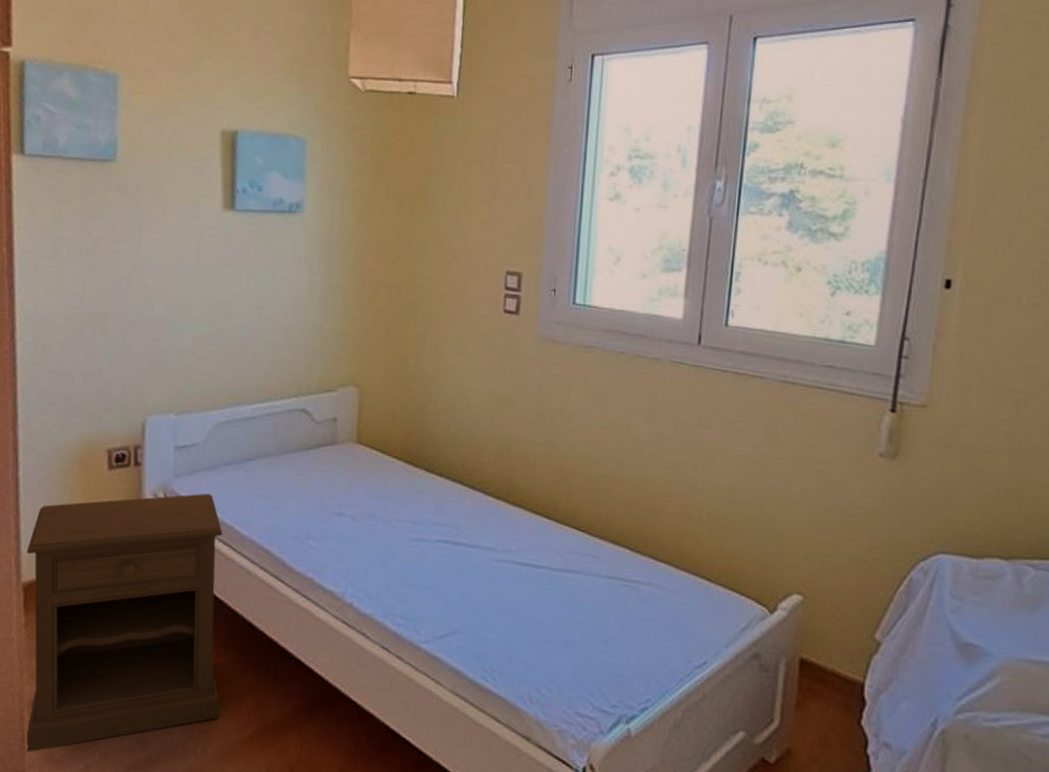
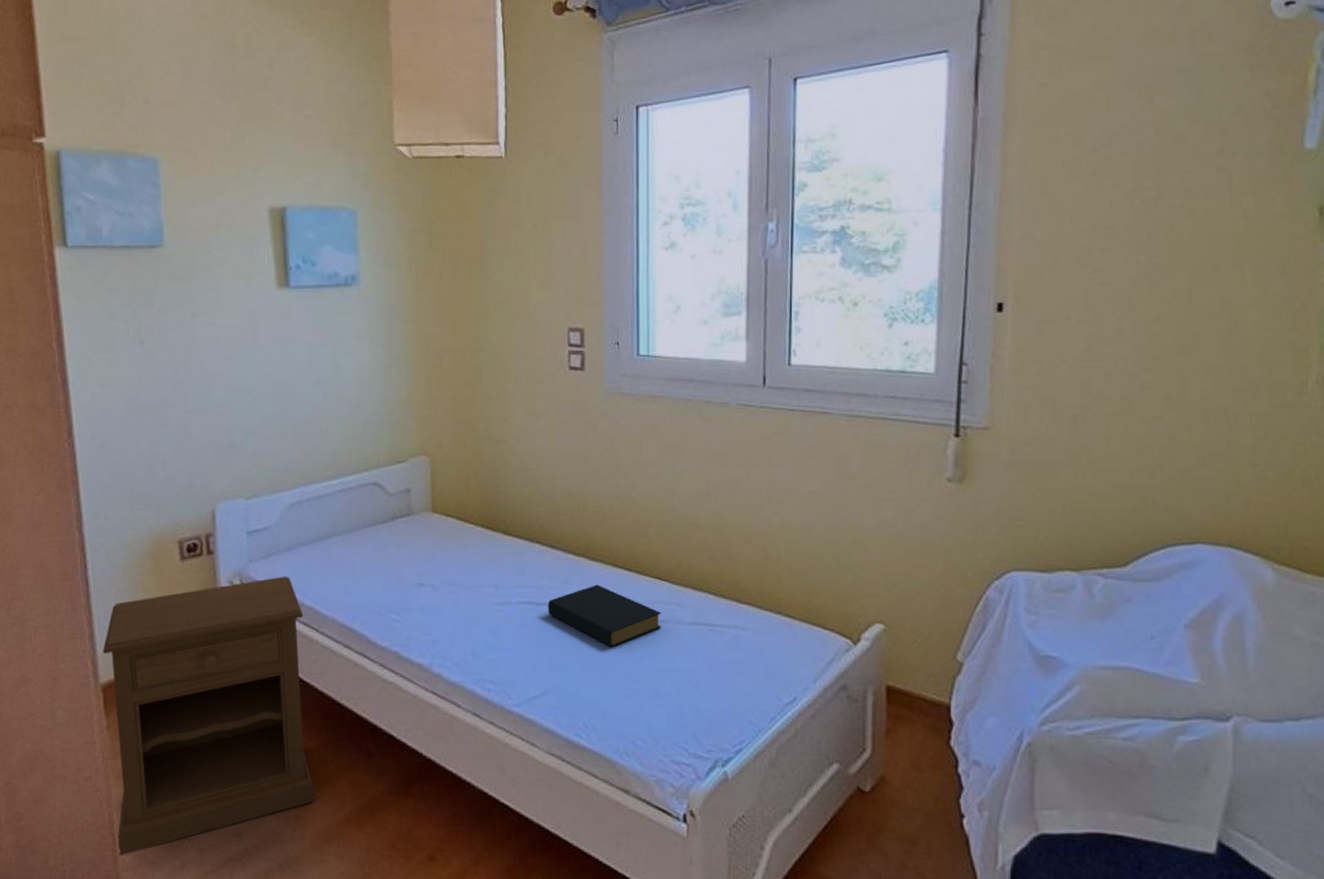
hardback book: none [463,529,578,593] -> present [547,584,662,647]

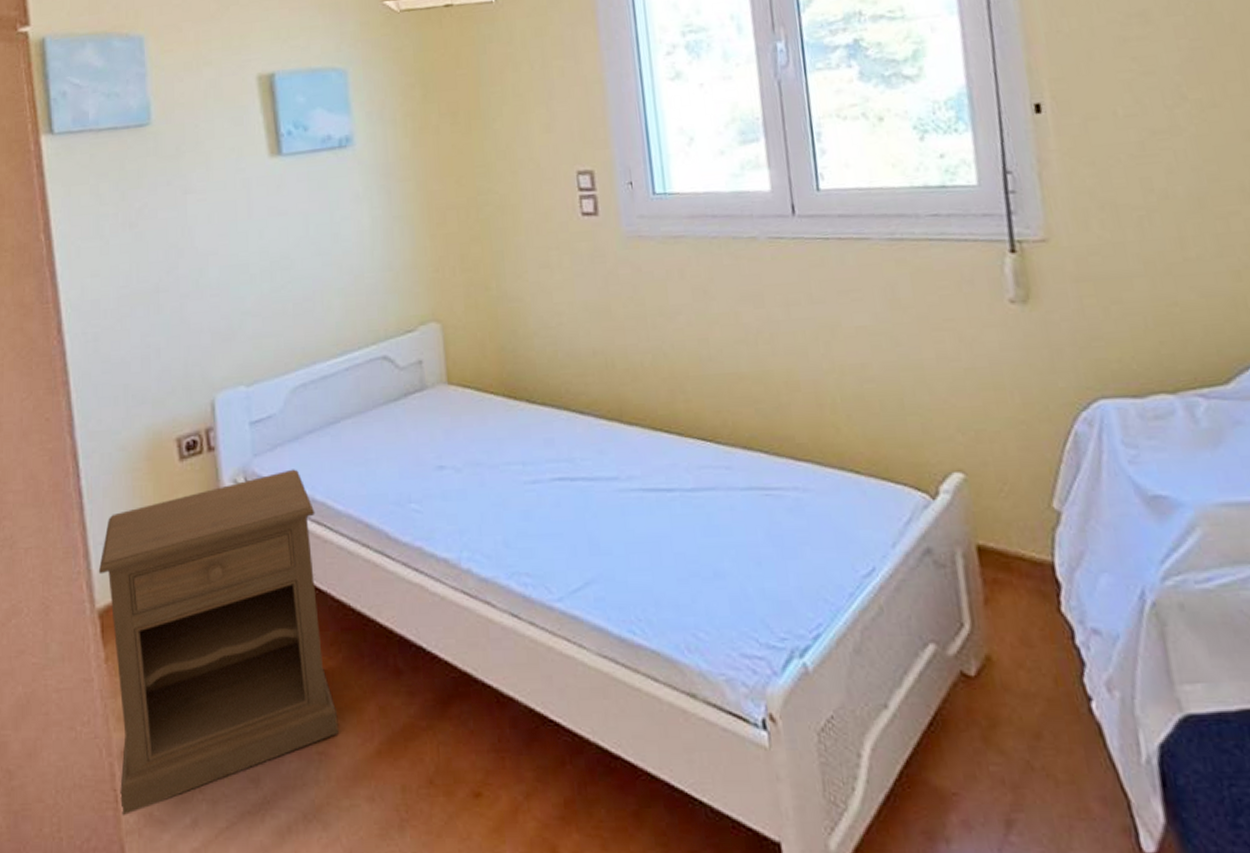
hardback book: present [547,584,662,647] -> none [582,451,713,523]

